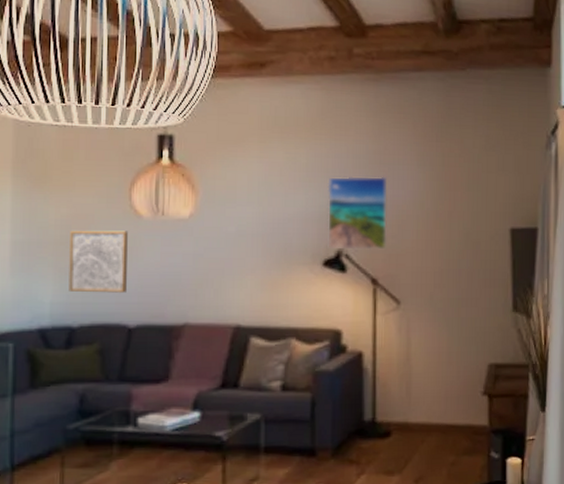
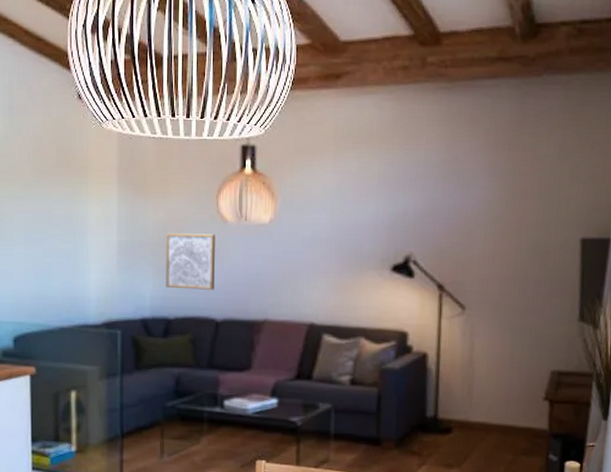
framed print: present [327,176,388,250] -> none [396,185,457,257]

